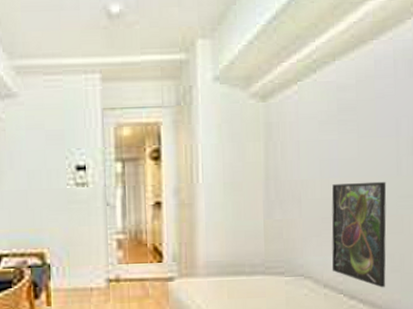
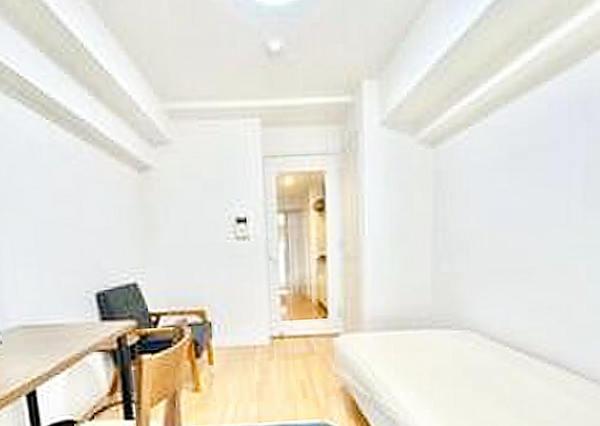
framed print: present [331,181,387,288] -> none [498,231,556,340]

